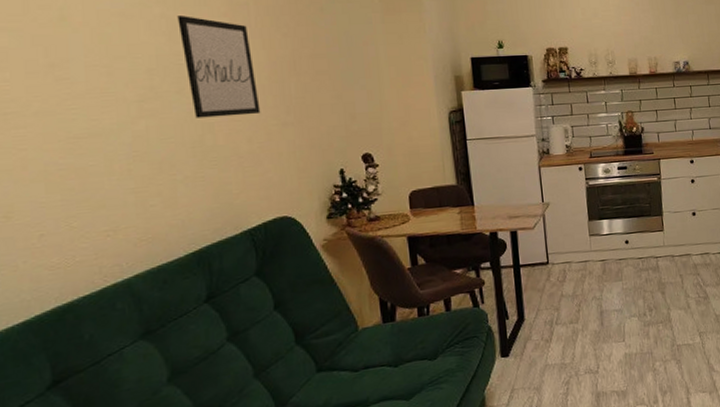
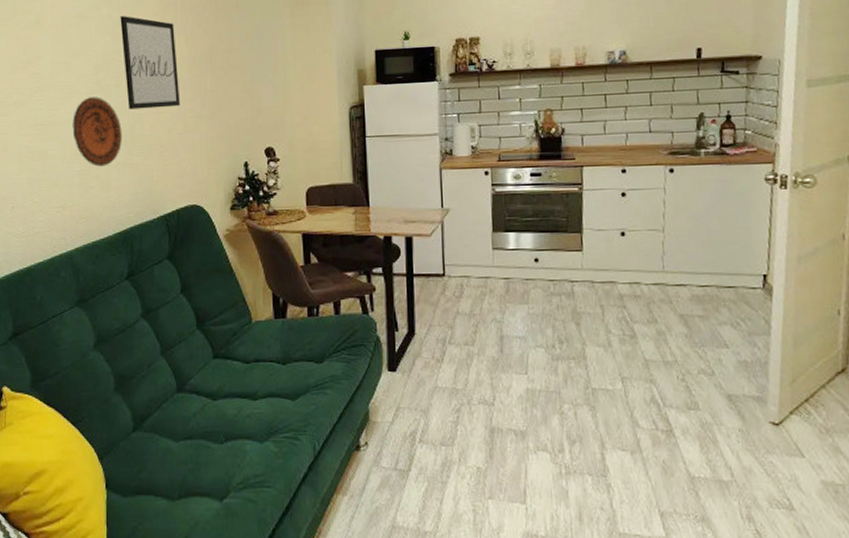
decorative plate: none [120,105,189,183] -> present [72,97,122,167]

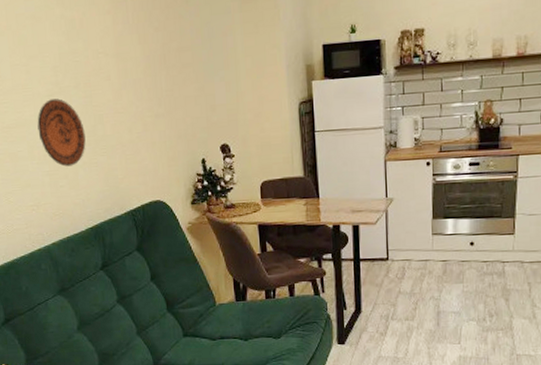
wall art: present [120,16,180,110] -> none [73,15,138,111]

